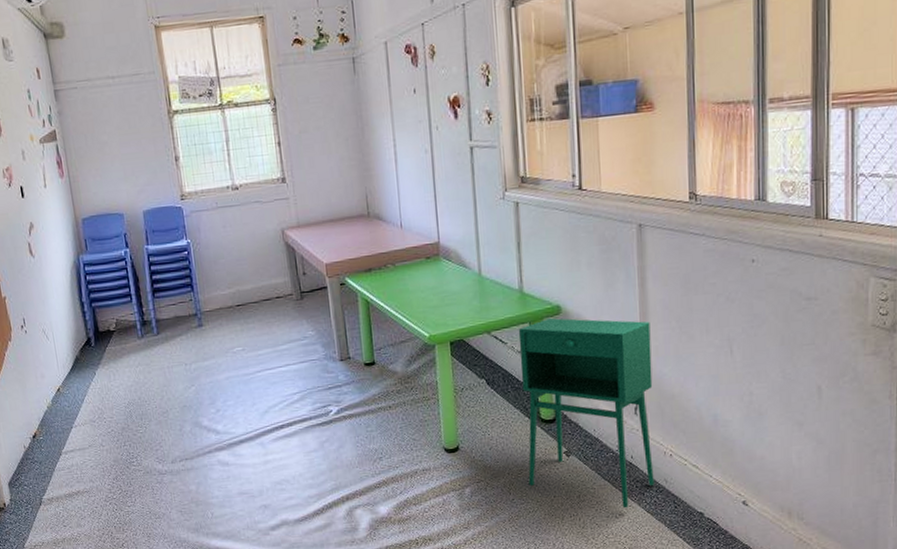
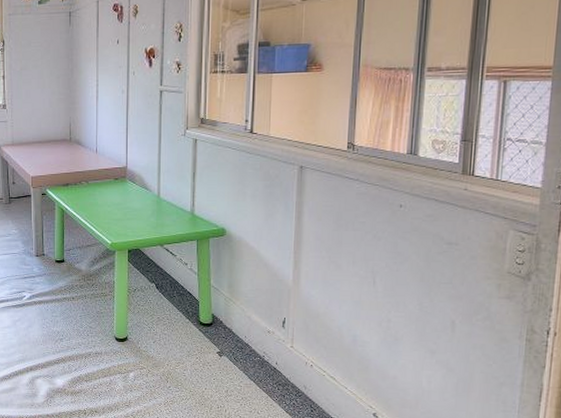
storage cabinet: present [518,318,654,509] -> none [184,239,303,407]

